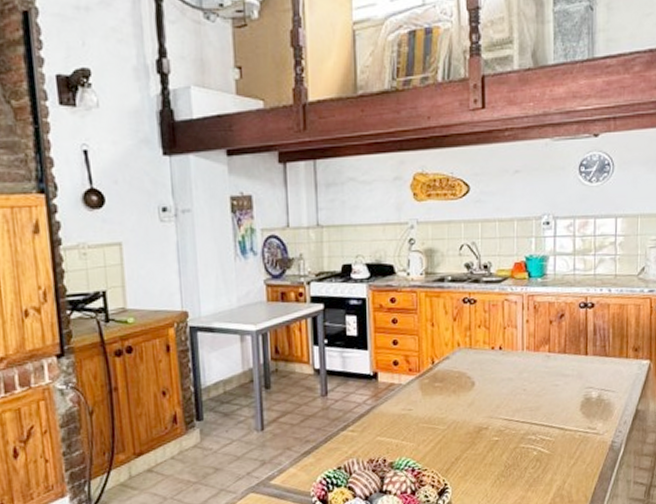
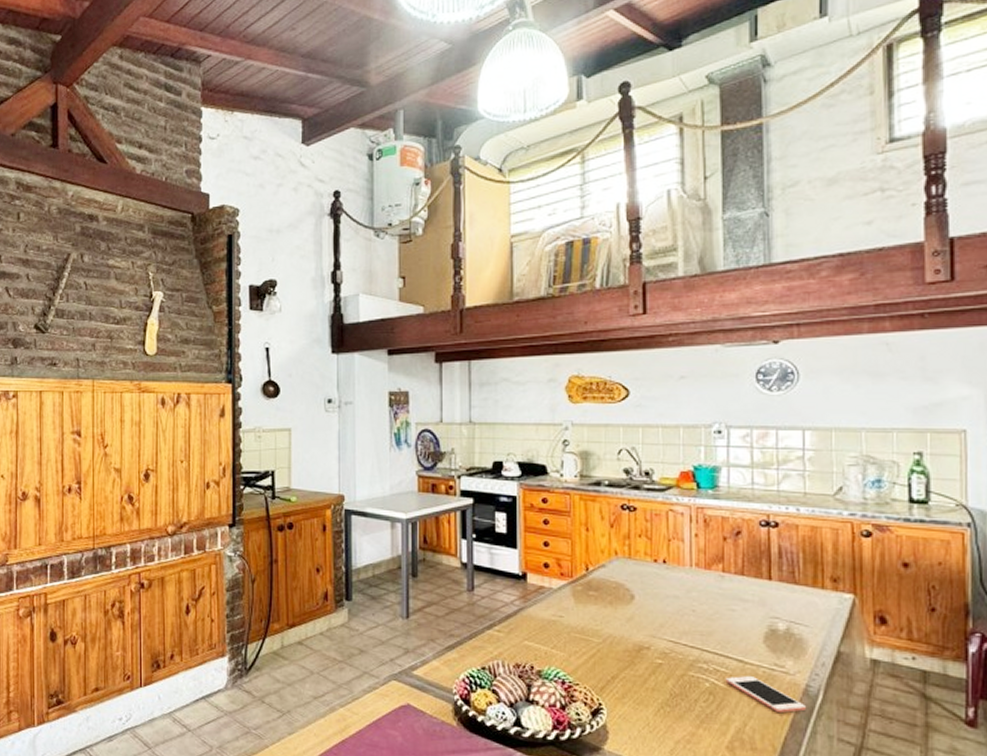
cell phone: none [549,439,612,468] -> present [725,675,807,713]

